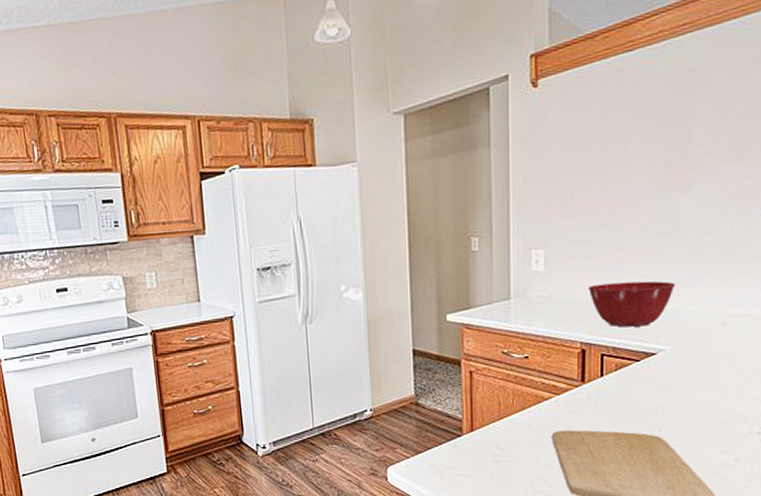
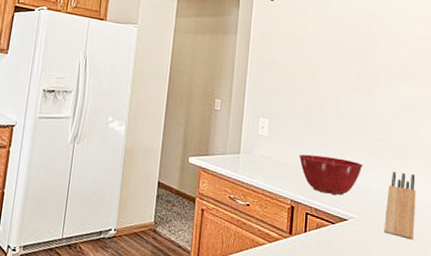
knife block: none [705,283,750,364] -> present [384,171,416,240]

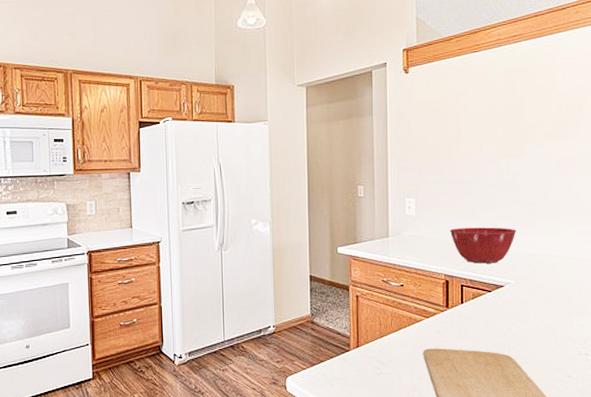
knife block: present [384,171,416,240] -> none [542,232,574,297]

